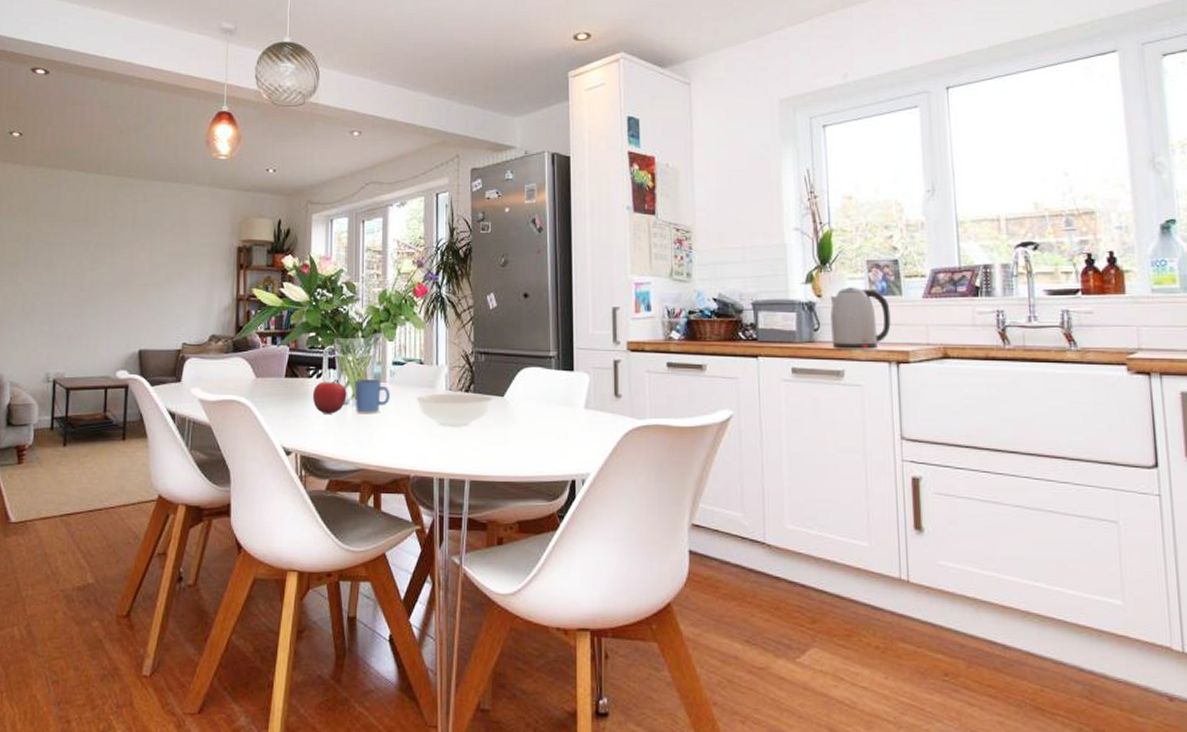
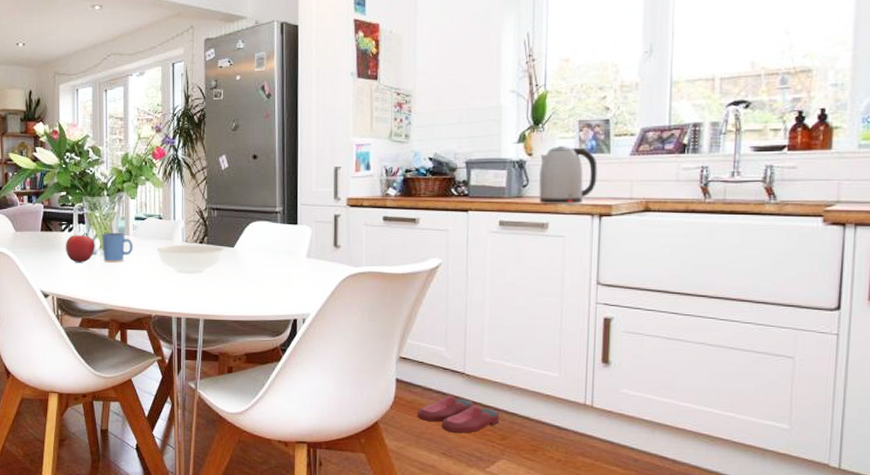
slippers: none [716,570,807,616] -> present [418,395,499,433]

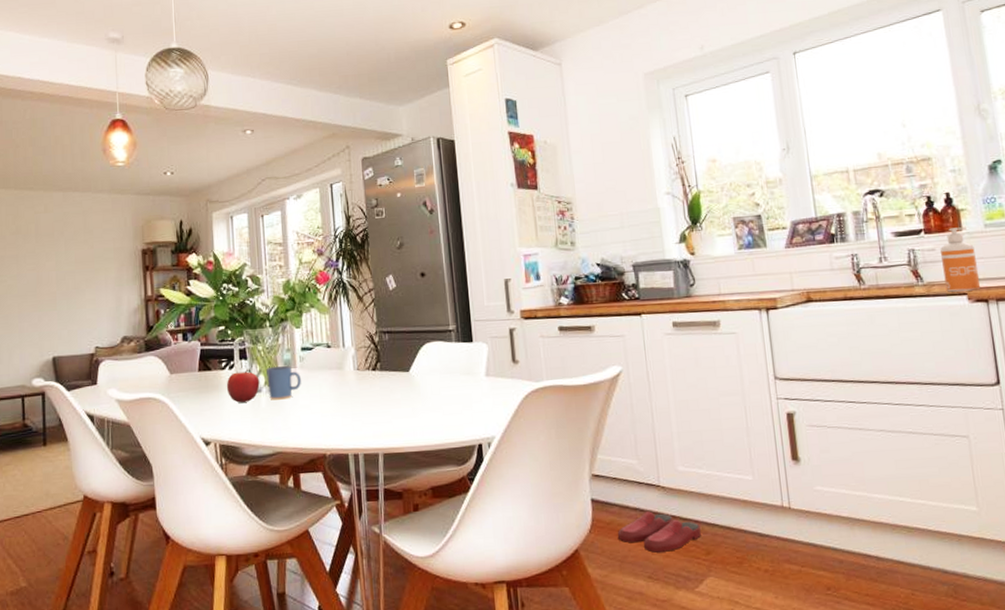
bowl: present [156,244,224,274] -> none [326,371,399,405]
kettle: present [539,146,598,204] -> none [702,243,759,302]
soap dispenser: none [800,146,842,213] -> present [940,227,981,292]

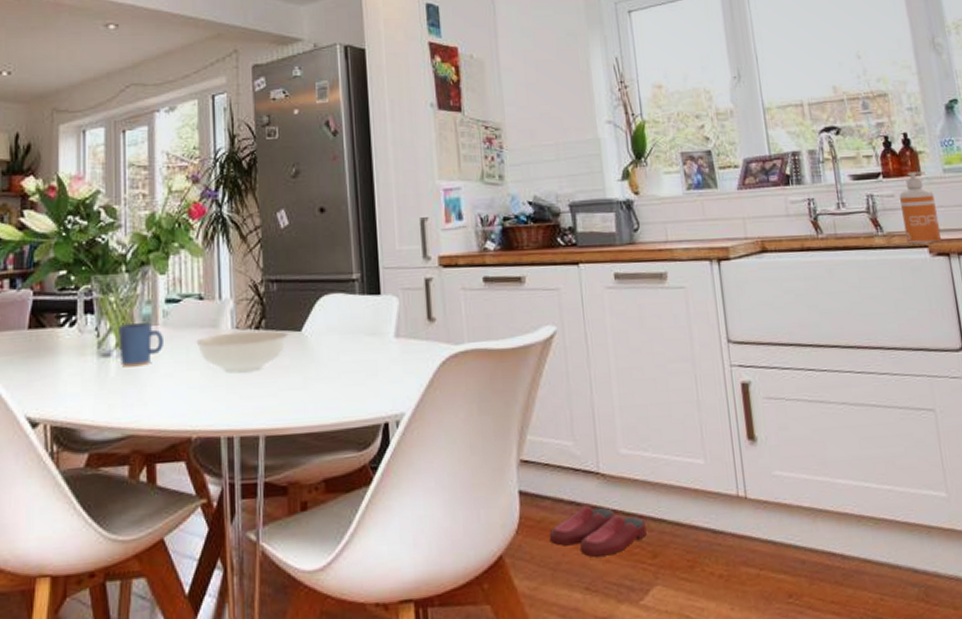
fruit: present [226,369,260,403] -> none [64,326,109,371]
bowl: none [326,371,399,405] -> present [196,330,289,374]

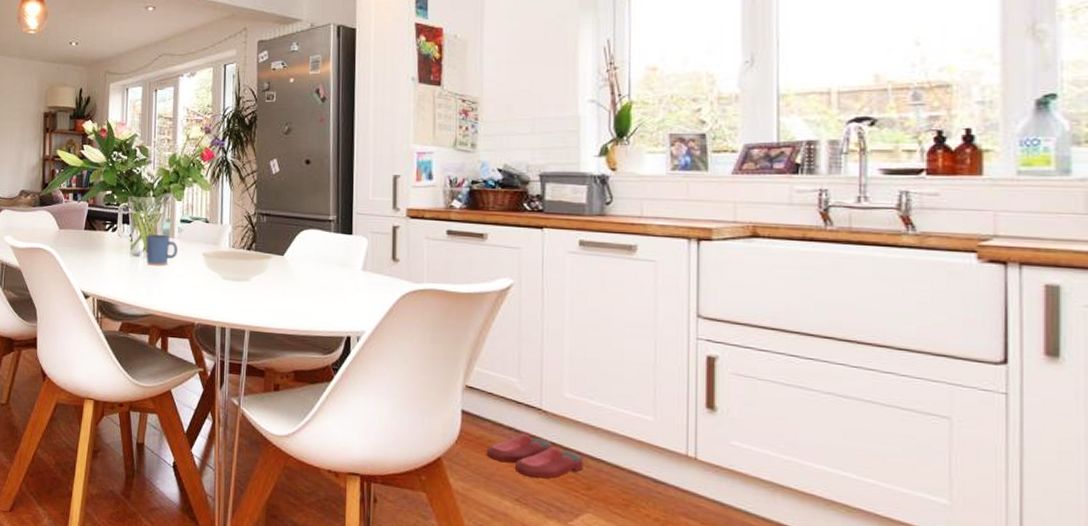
soap dispenser: present [899,171,942,244] -> none [945,171,999,249]

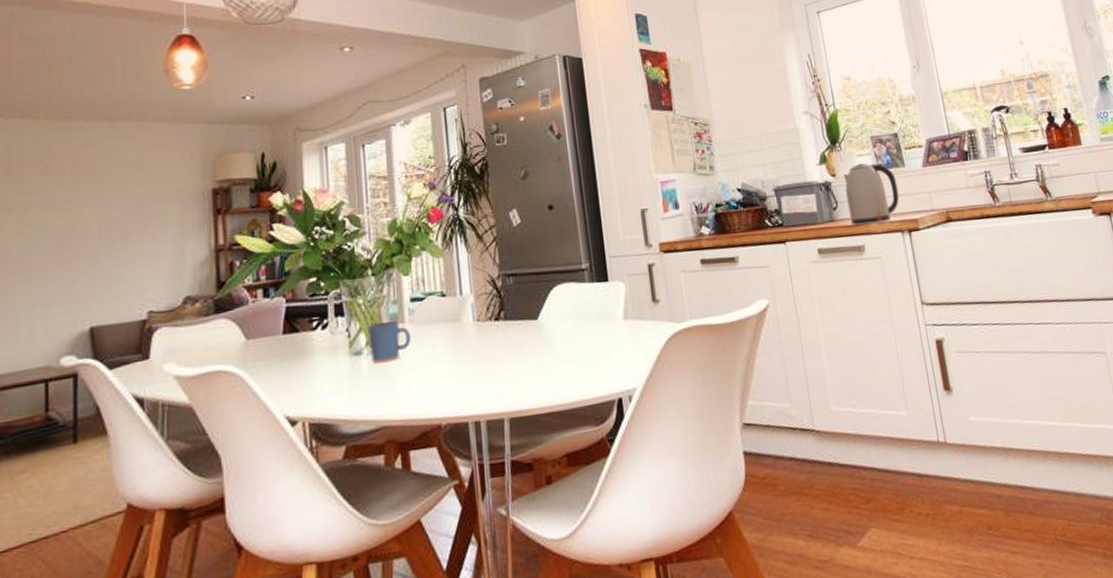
bowl: present [201,250,273,282] -> none [441,320,526,363]
slippers: present [487,433,583,479] -> none [773,460,860,507]
kettle: none [625,161,693,226] -> present [843,163,899,226]

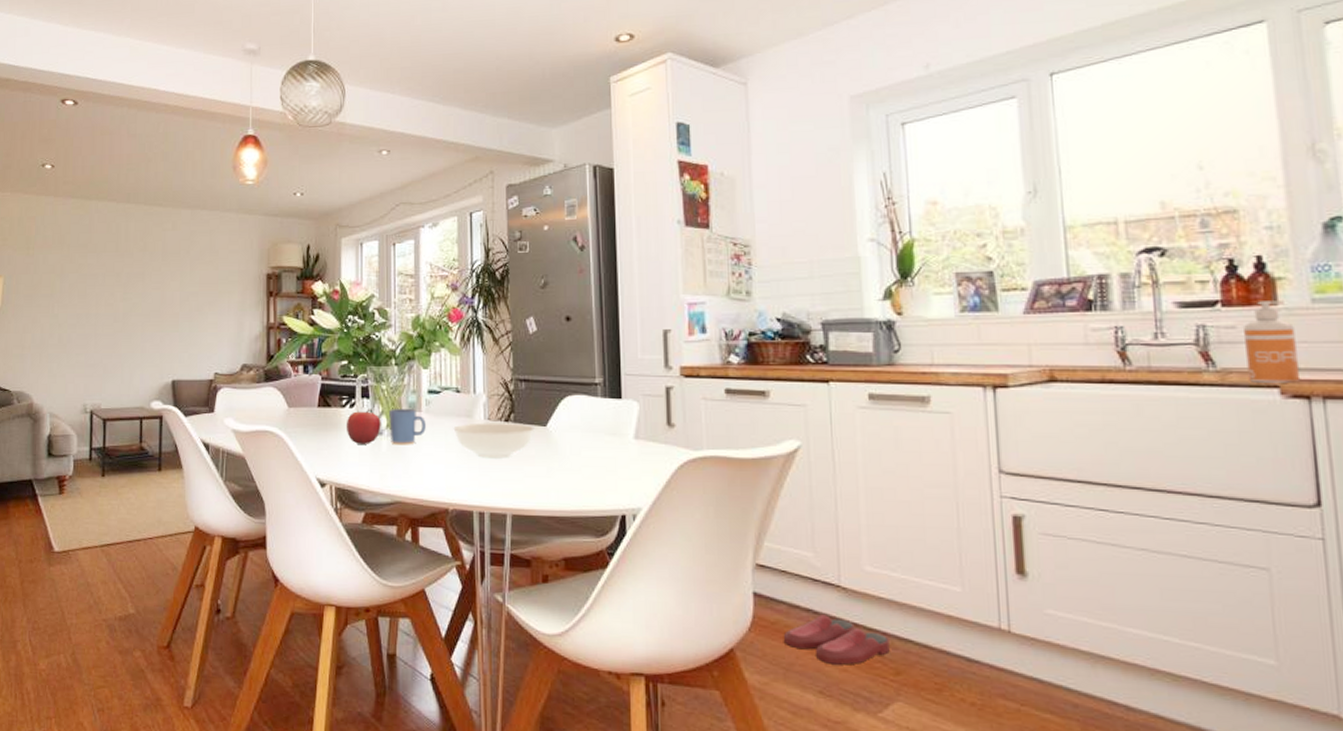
fruit: none [318,327,360,370] -> present [346,409,381,444]
bowl: none [441,320,526,363] -> present [453,423,535,459]
slippers: none [773,460,860,507] -> present [784,614,890,665]
kettle: present [843,163,899,226] -> none [912,303,986,374]
soap dispenser: none [1064,141,1103,207] -> present [1242,301,1301,383]

